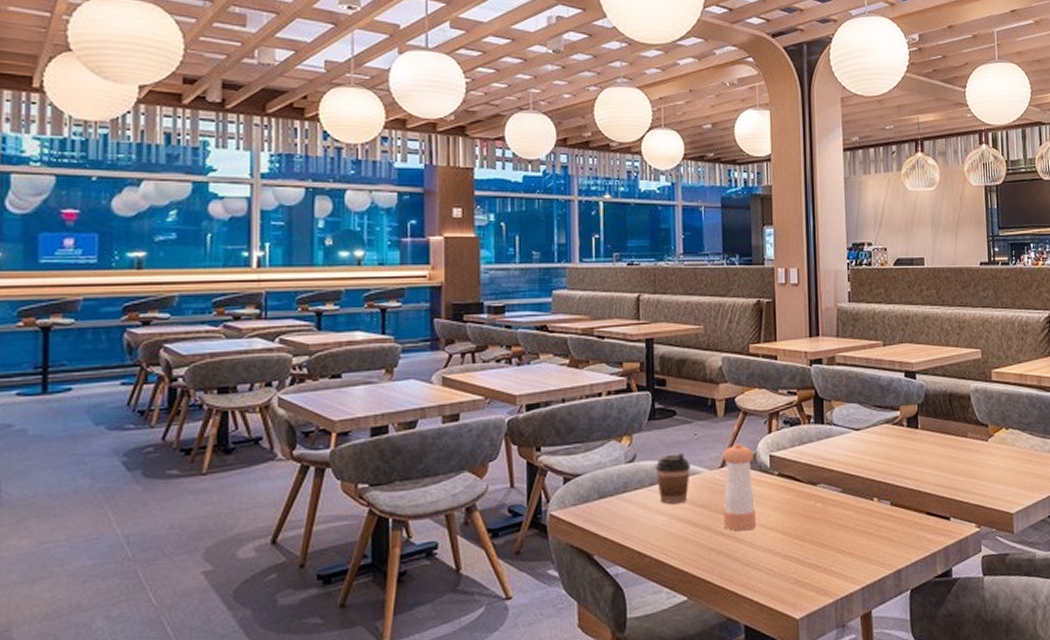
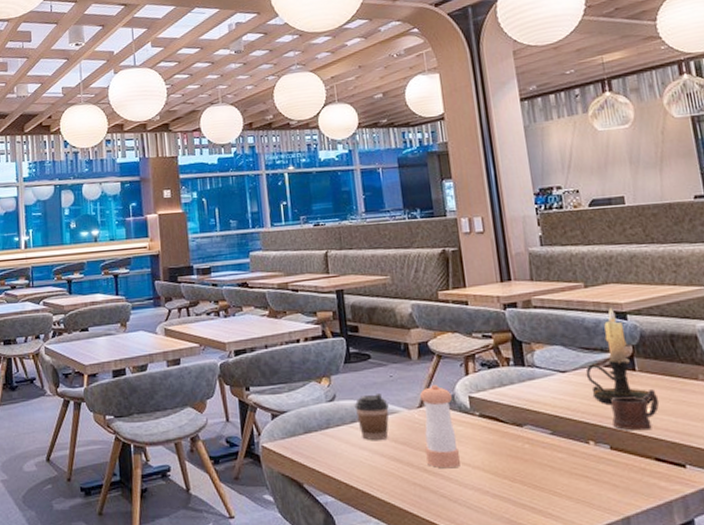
candle holder: none [876,367,929,463] -> present [585,308,653,406]
mug: none [895,447,935,487] -> present [611,390,659,431]

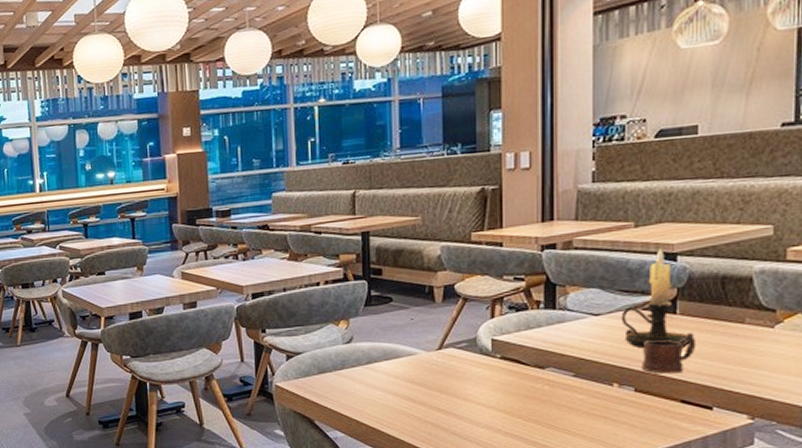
coffee cup: present [354,392,389,440] -> none [371,335,407,380]
pepper shaker: present [420,385,460,469] -> none [441,328,475,408]

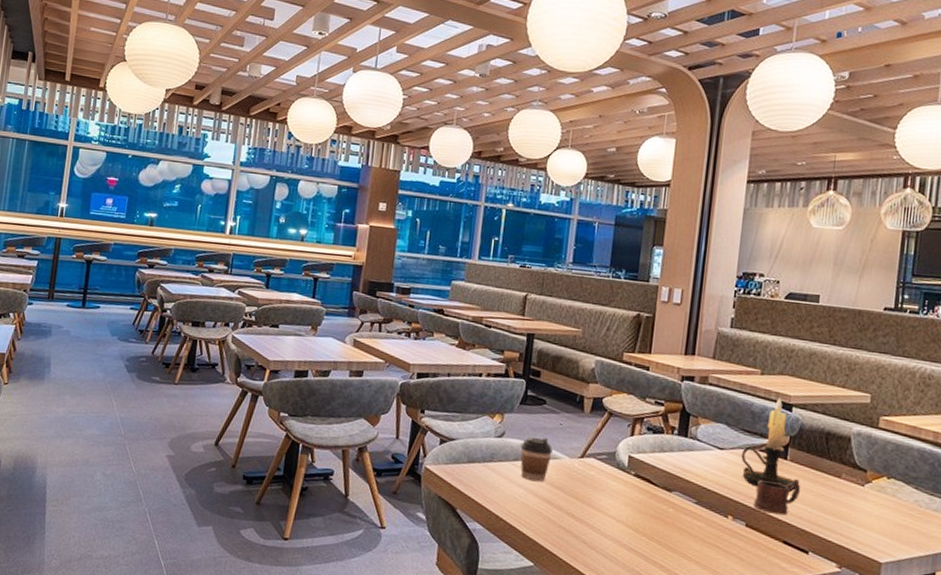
coffee cup: none [371,335,407,380] -> present [520,437,553,481]

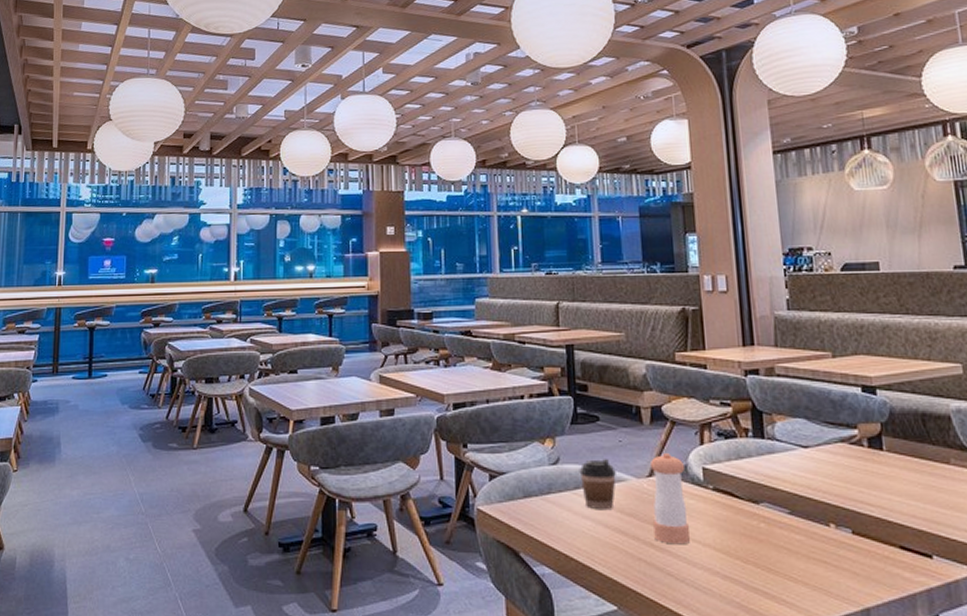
pepper shaker: none [576,439,614,519] -> present [651,453,690,545]
candle holder: present [741,398,795,492] -> none [829,381,900,487]
mug: present [754,479,801,515] -> none [855,472,907,516]

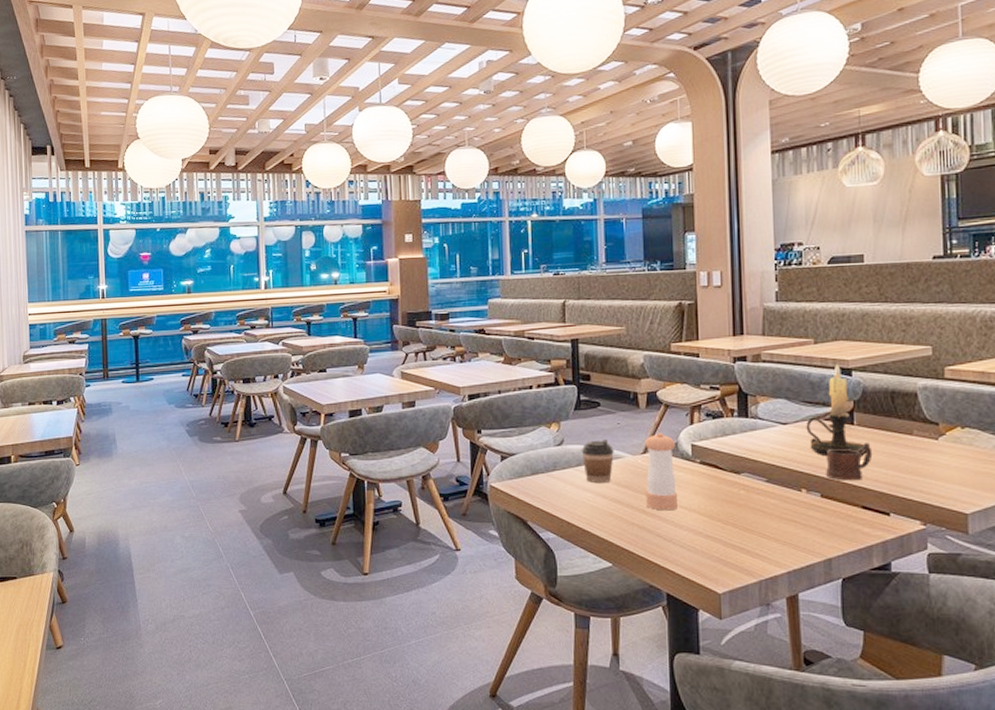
candle holder: none [829,381,900,487] -> present [806,364,867,457]
mug: none [855,472,907,516] -> present [826,443,873,481]

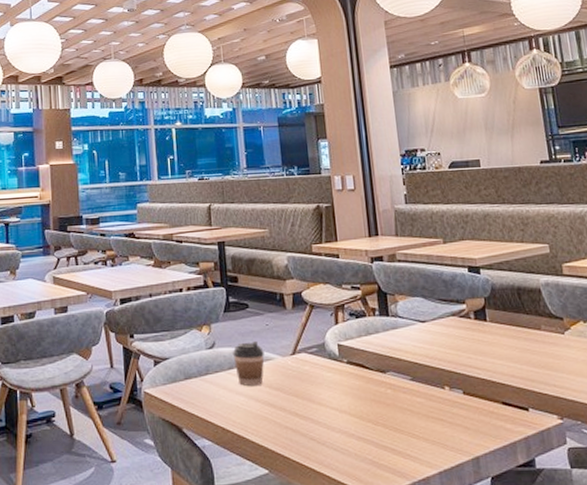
pepper shaker: present [645,433,677,511] -> none [294,333,329,413]
candle holder: present [806,364,867,457] -> none [443,263,501,353]
mug: present [826,443,873,481] -> none [464,339,507,377]

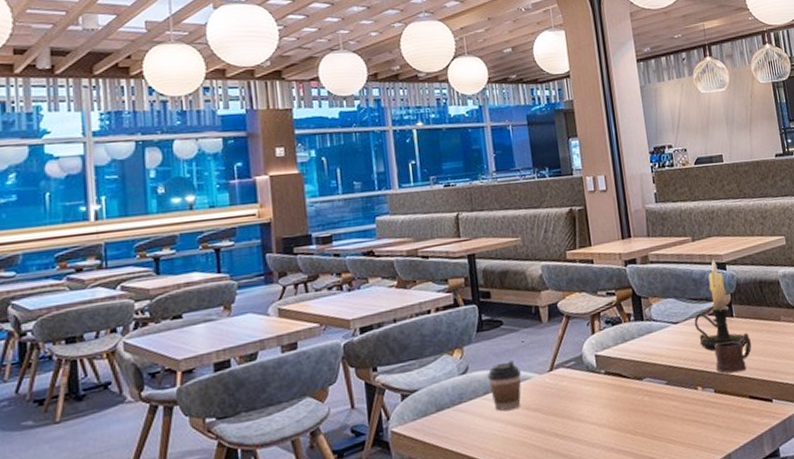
candle holder: none [443,263,501,353] -> present [694,259,747,351]
mug: none [464,339,507,377] -> present [714,333,752,373]

